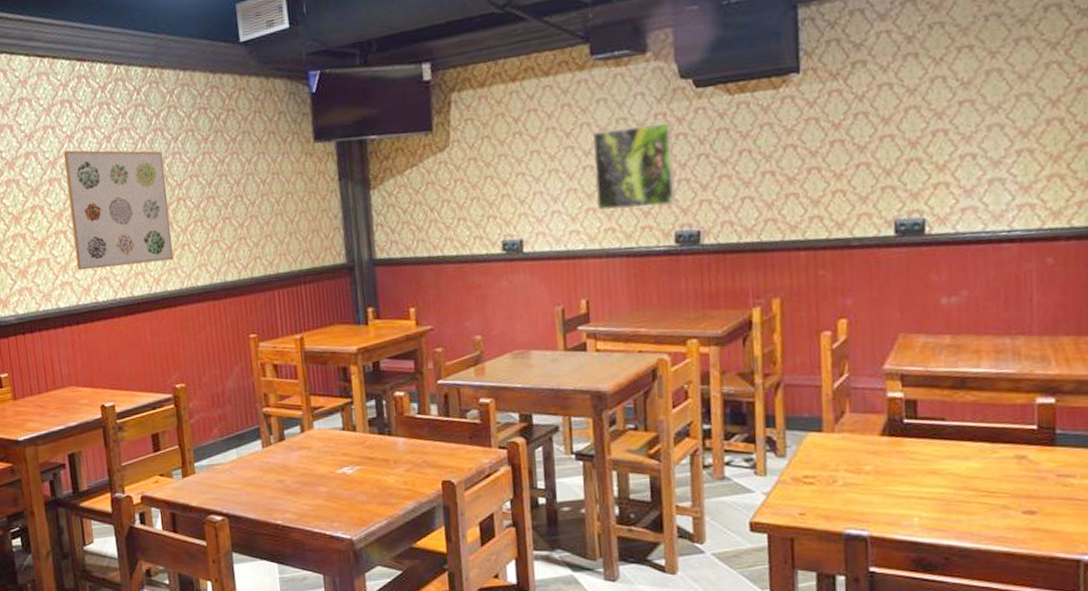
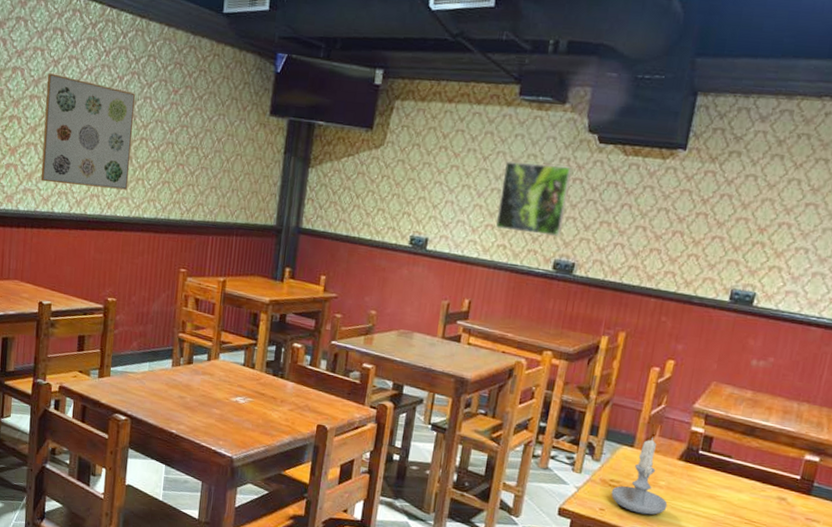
candle: none [808,416,881,510] -> present [611,438,668,515]

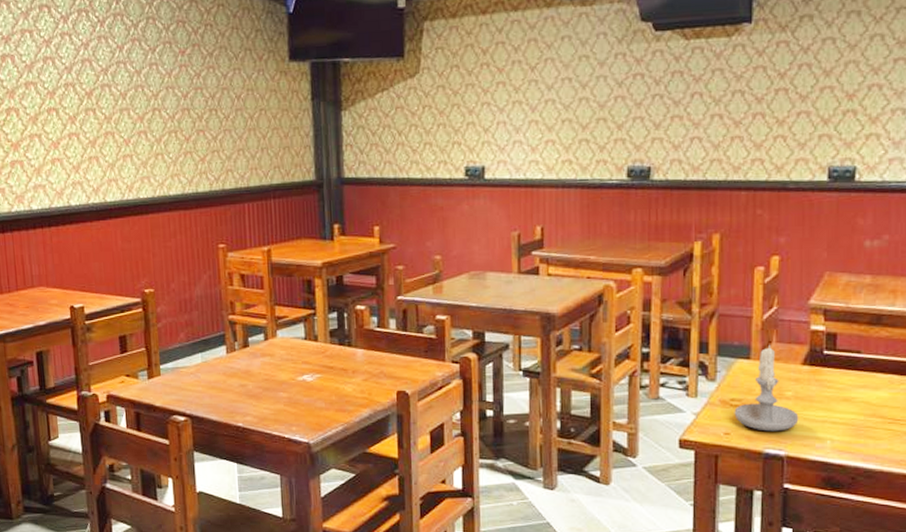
wall art: present [40,73,136,190] -> none [40,55,147,174]
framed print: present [496,161,572,237] -> none [555,62,631,143]

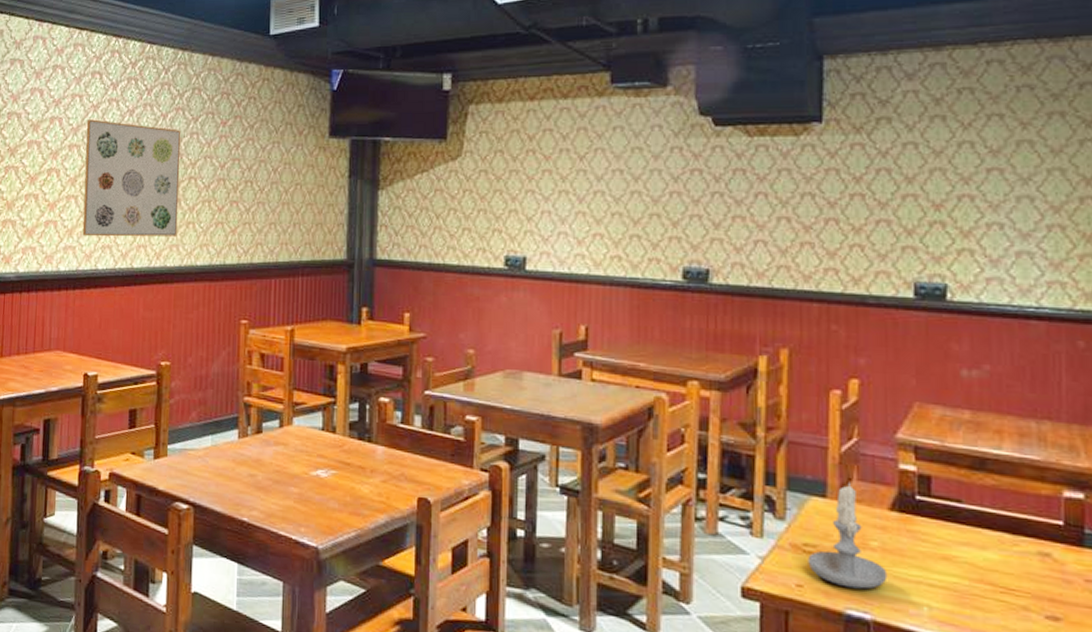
wall art: none [40,55,147,174] -> present [82,119,181,237]

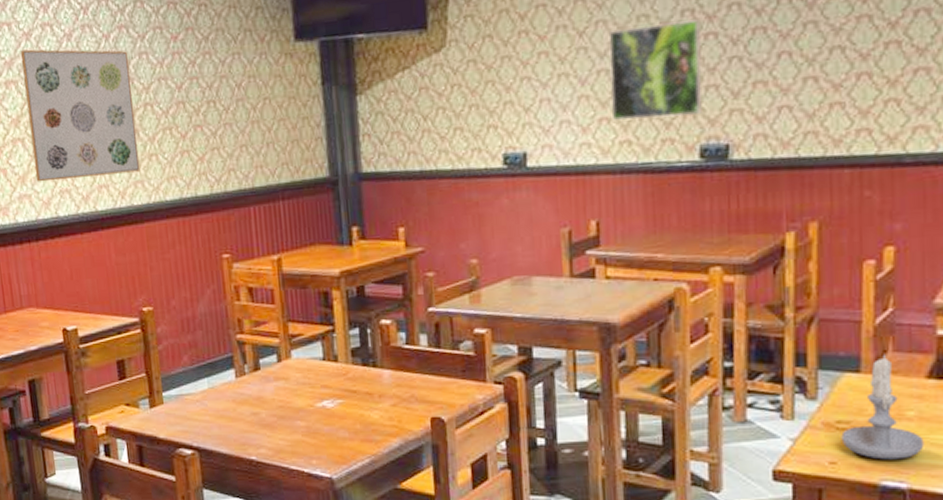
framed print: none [604,157,688,240] -> present [609,19,703,120]

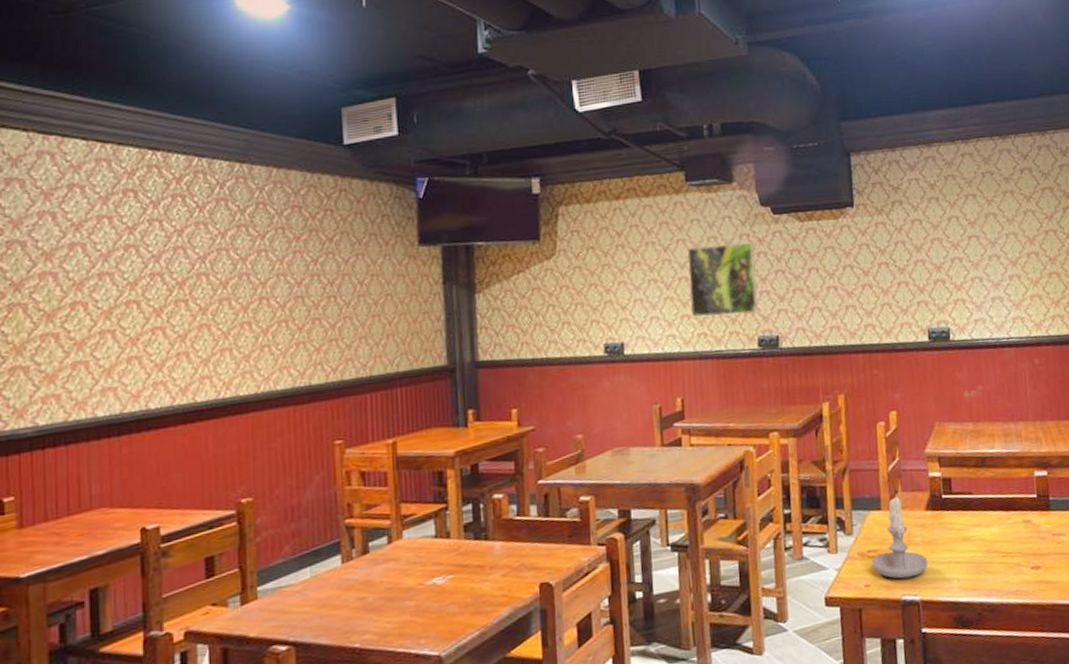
wall art: present [20,49,141,182] -> none [120,243,250,375]

